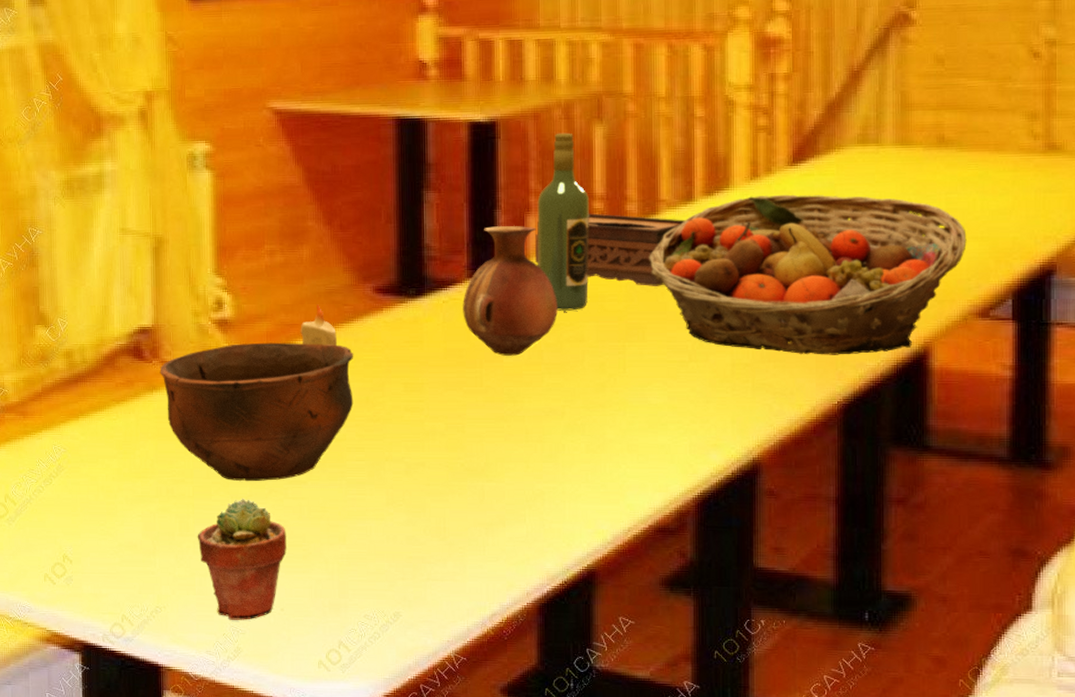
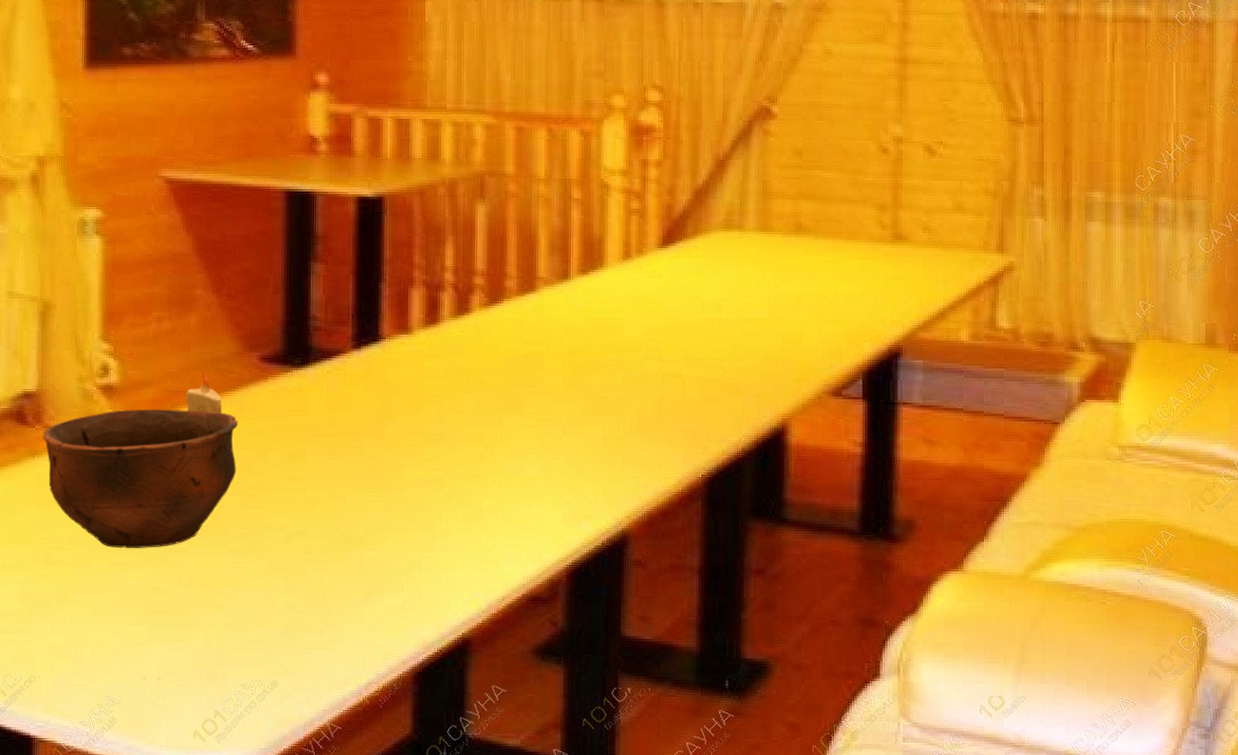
potted succulent: present [197,499,287,620] -> none [75,566,166,690]
vase: present [463,226,558,356] -> none [346,299,438,426]
tissue box: present [535,213,685,286] -> none [418,288,561,361]
wine bottle: present [537,132,589,311] -> none [420,210,470,383]
fruit basket: present [649,194,967,355] -> none [526,275,822,430]

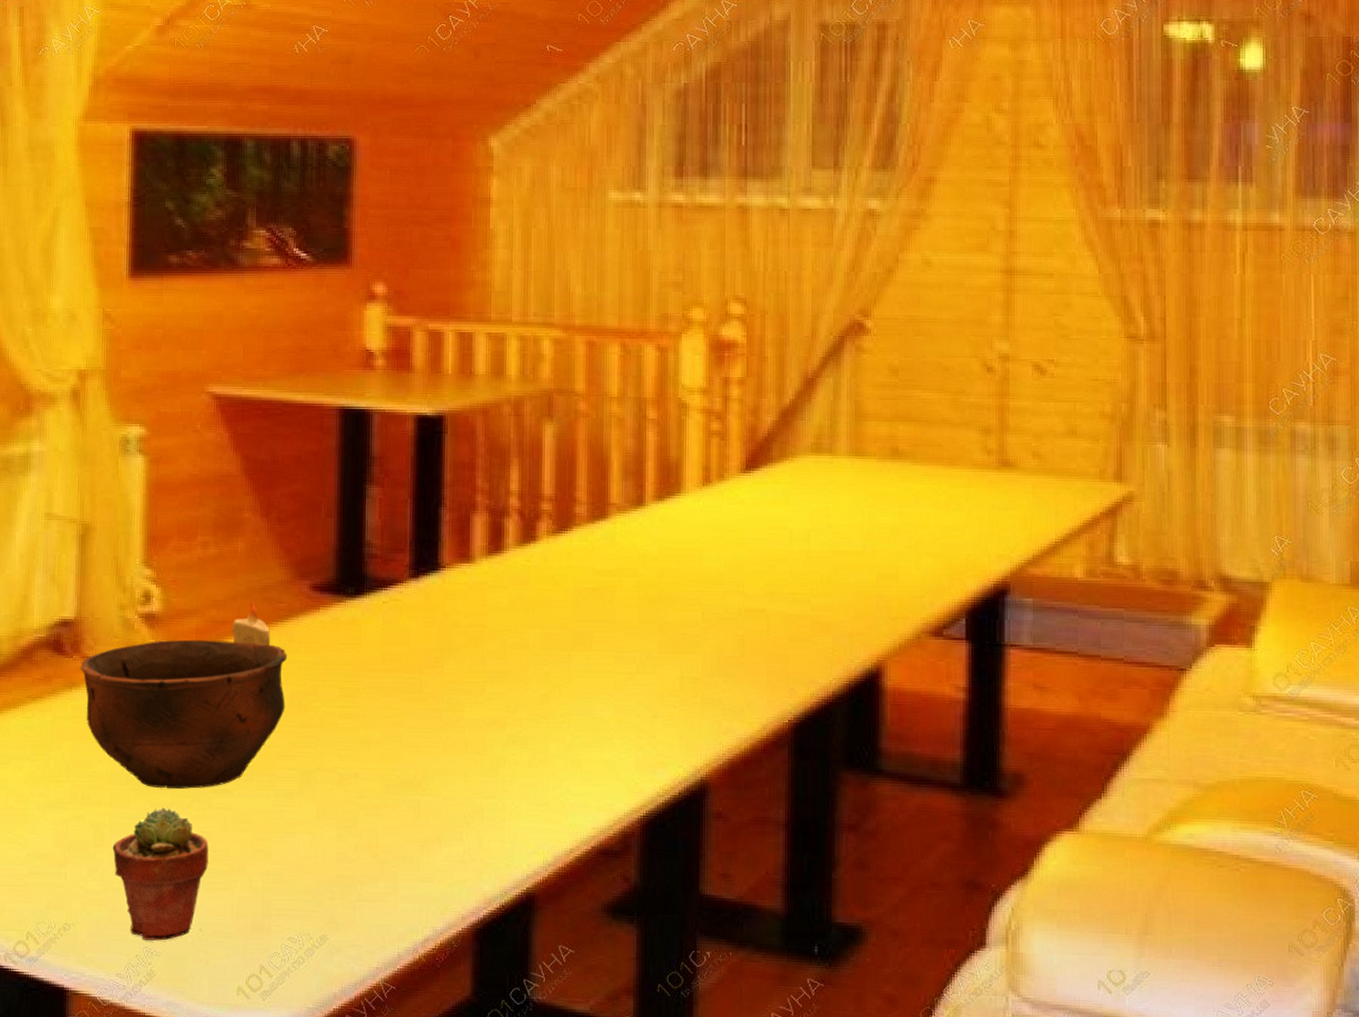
potted succulent: none [75,566,166,690] -> present [112,808,209,941]

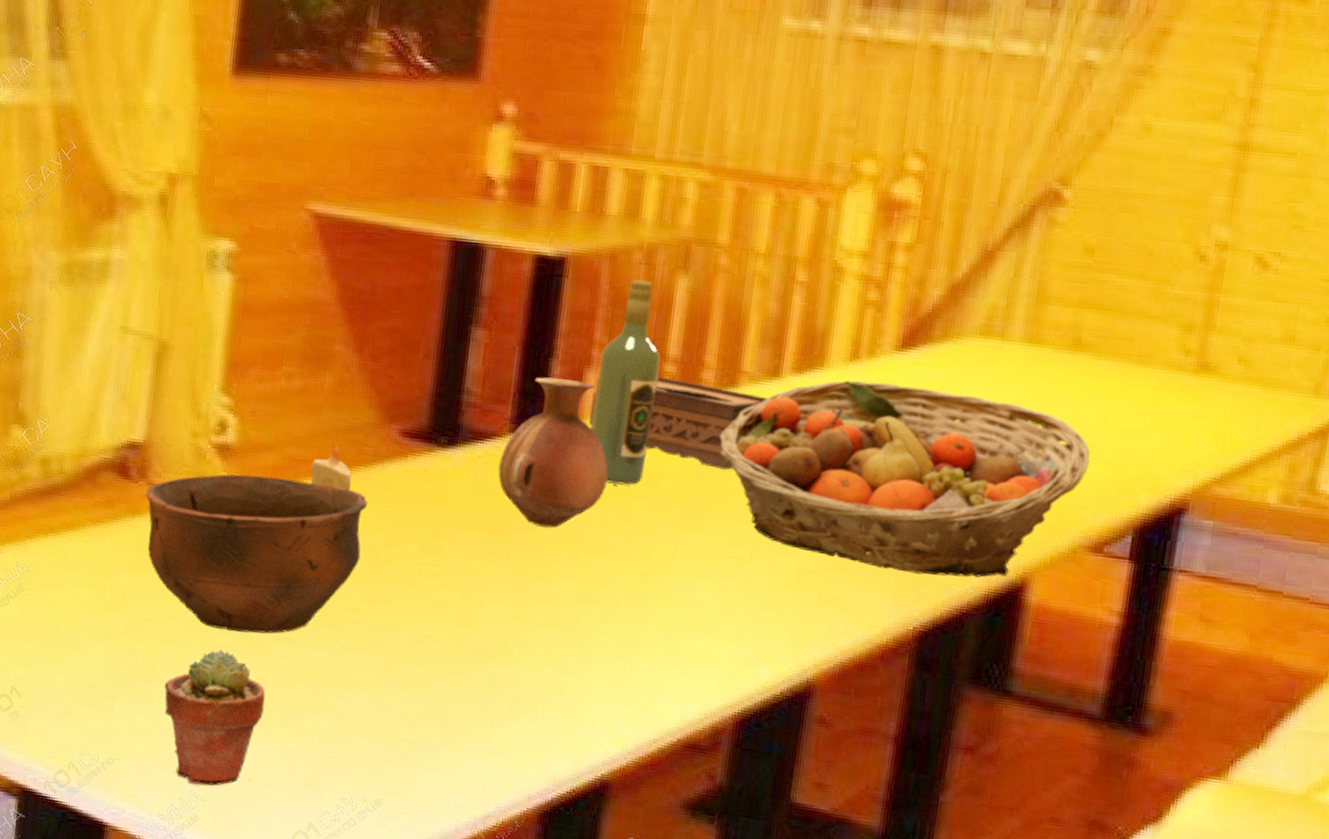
vase: none [403,525,502,662] -> present [498,377,608,528]
tissue box: none [480,514,635,593] -> present [589,376,768,470]
wine bottle: none [483,430,537,616] -> present [591,279,661,485]
fruit basket: none [597,502,920,671] -> present [719,380,1091,578]

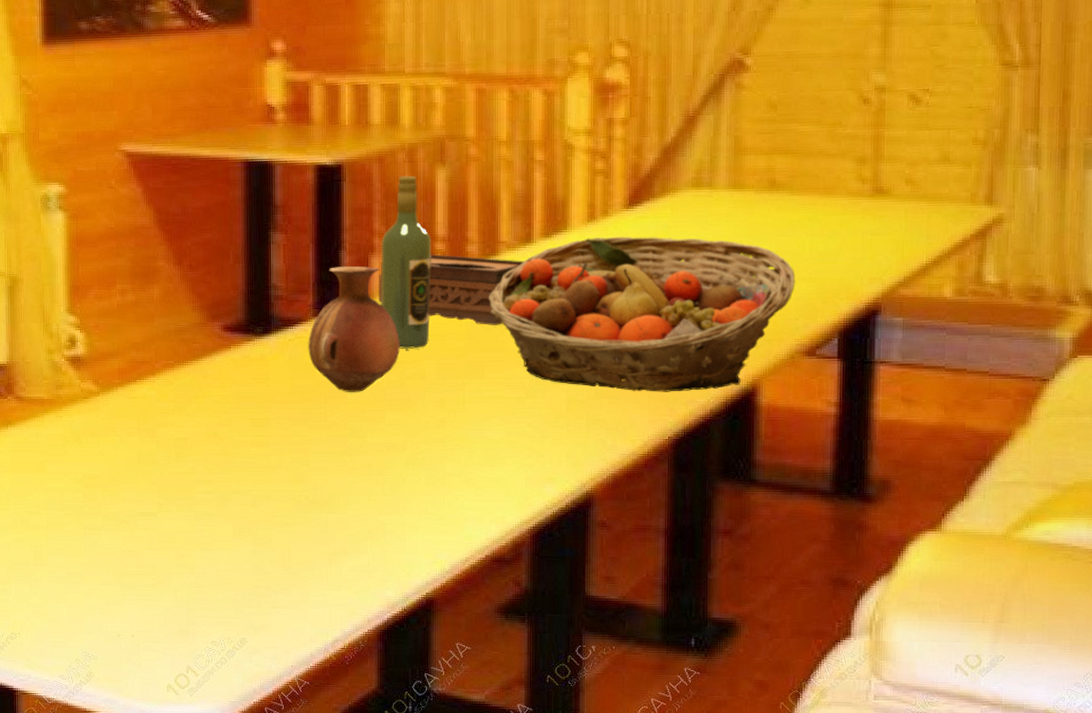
bowl: present [145,474,368,634] -> none [14,379,203,514]
potted succulent: present [164,650,266,786] -> none [51,530,137,646]
candle: present [310,441,352,491] -> none [150,342,187,382]

